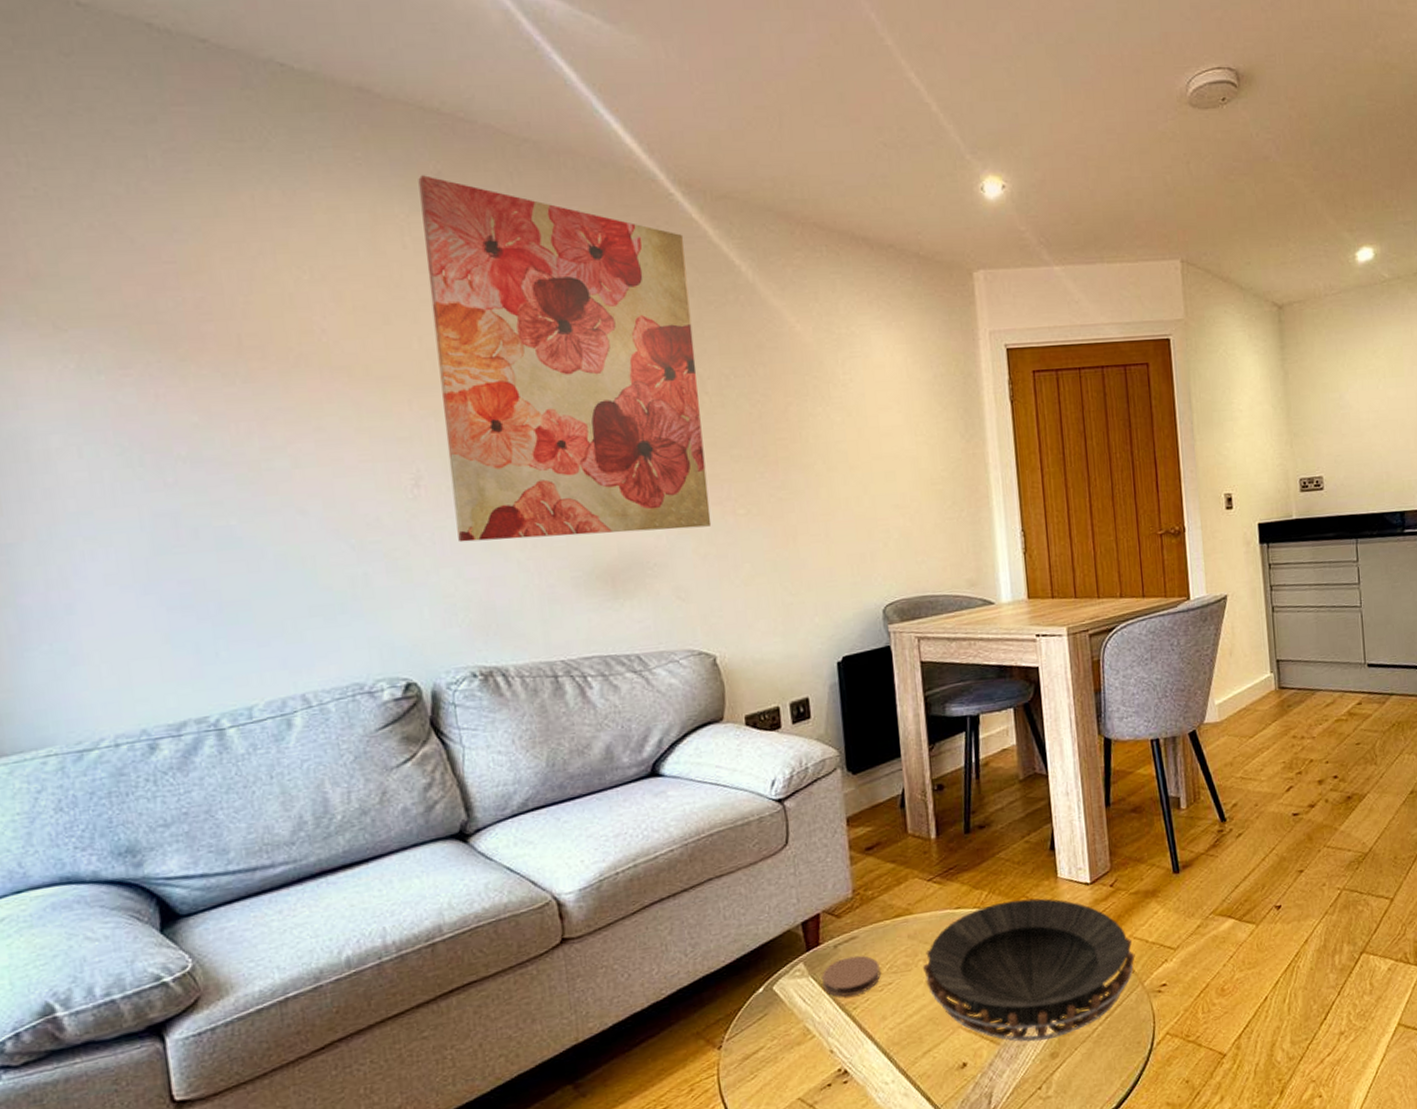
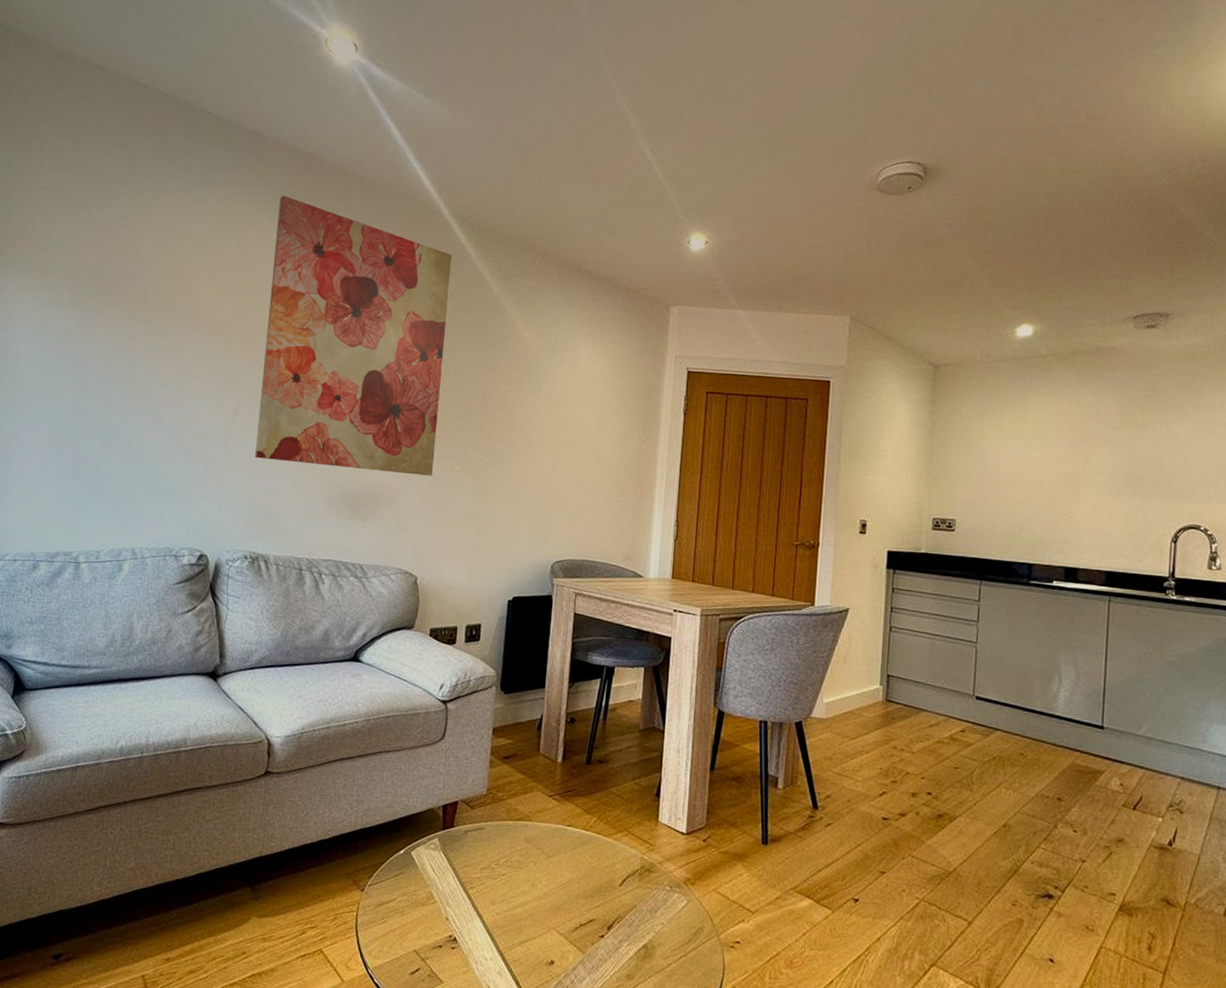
coaster: present [821,955,881,997] -> none [449,843,498,877]
decorative bowl: present [923,898,1135,1042] -> none [532,830,716,962]

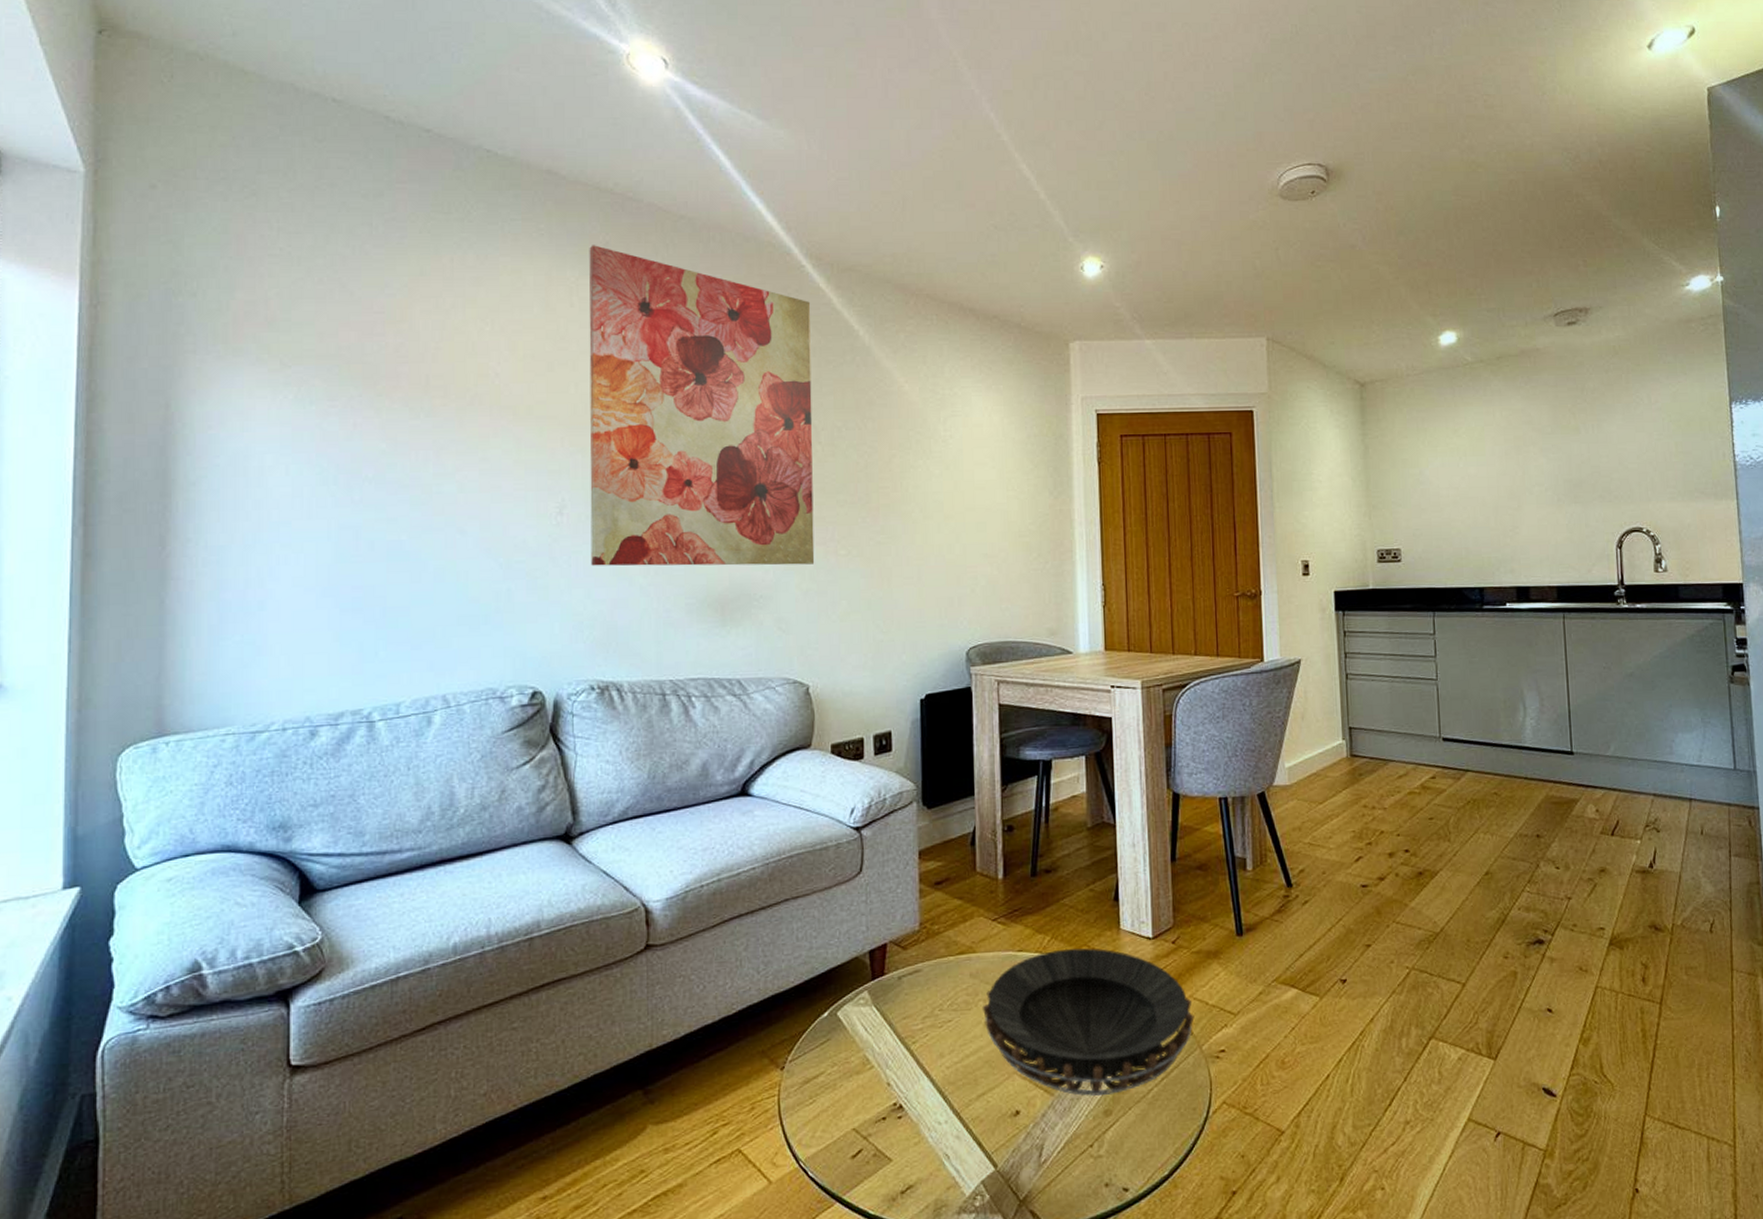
decorative bowl: none [532,830,716,962] -> present [983,948,1195,1096]

